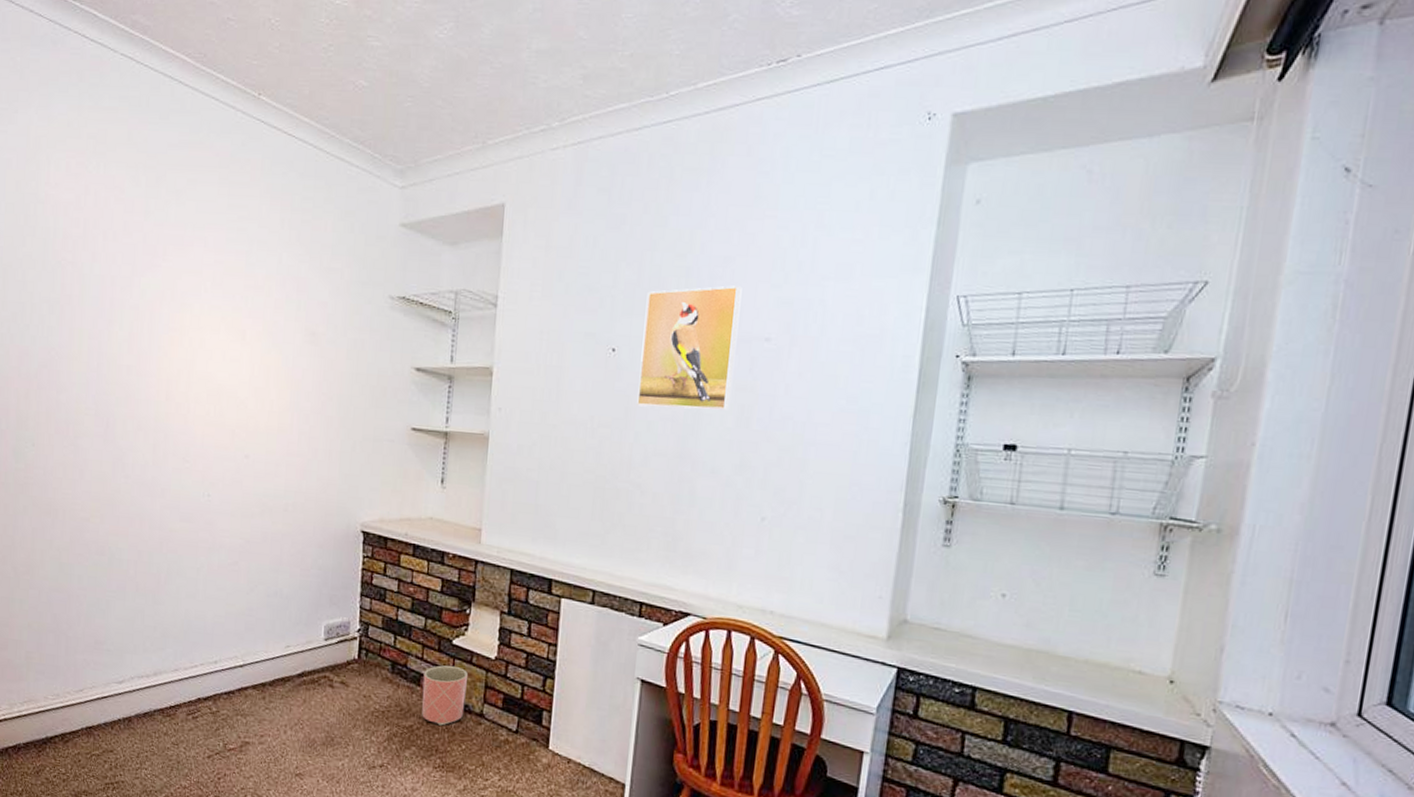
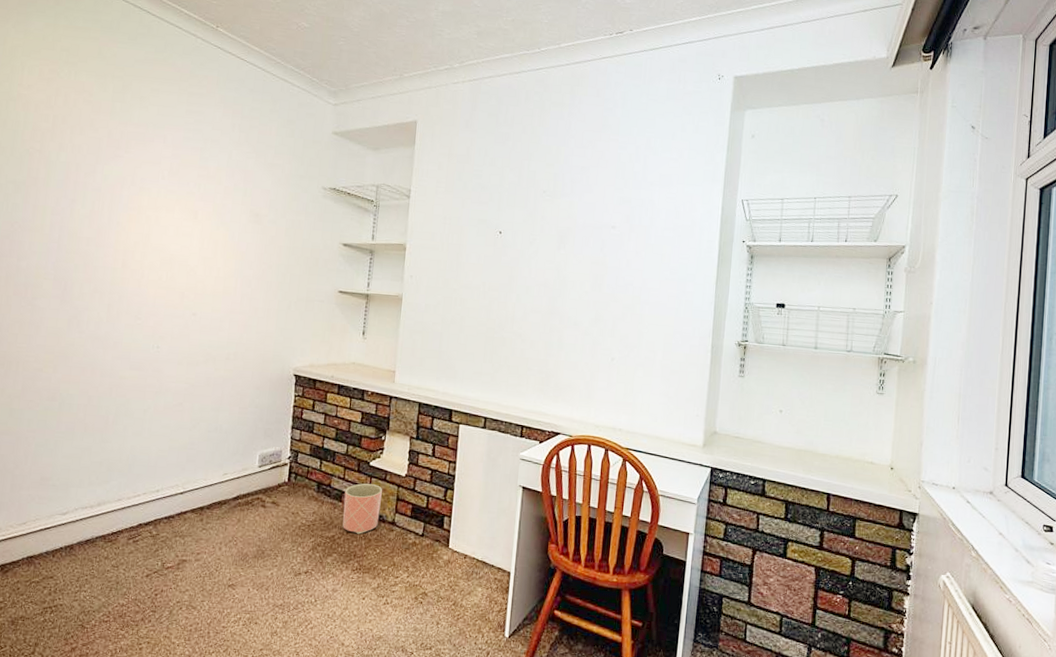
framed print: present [637,286,742,411] -> none [518,188,595,279]

